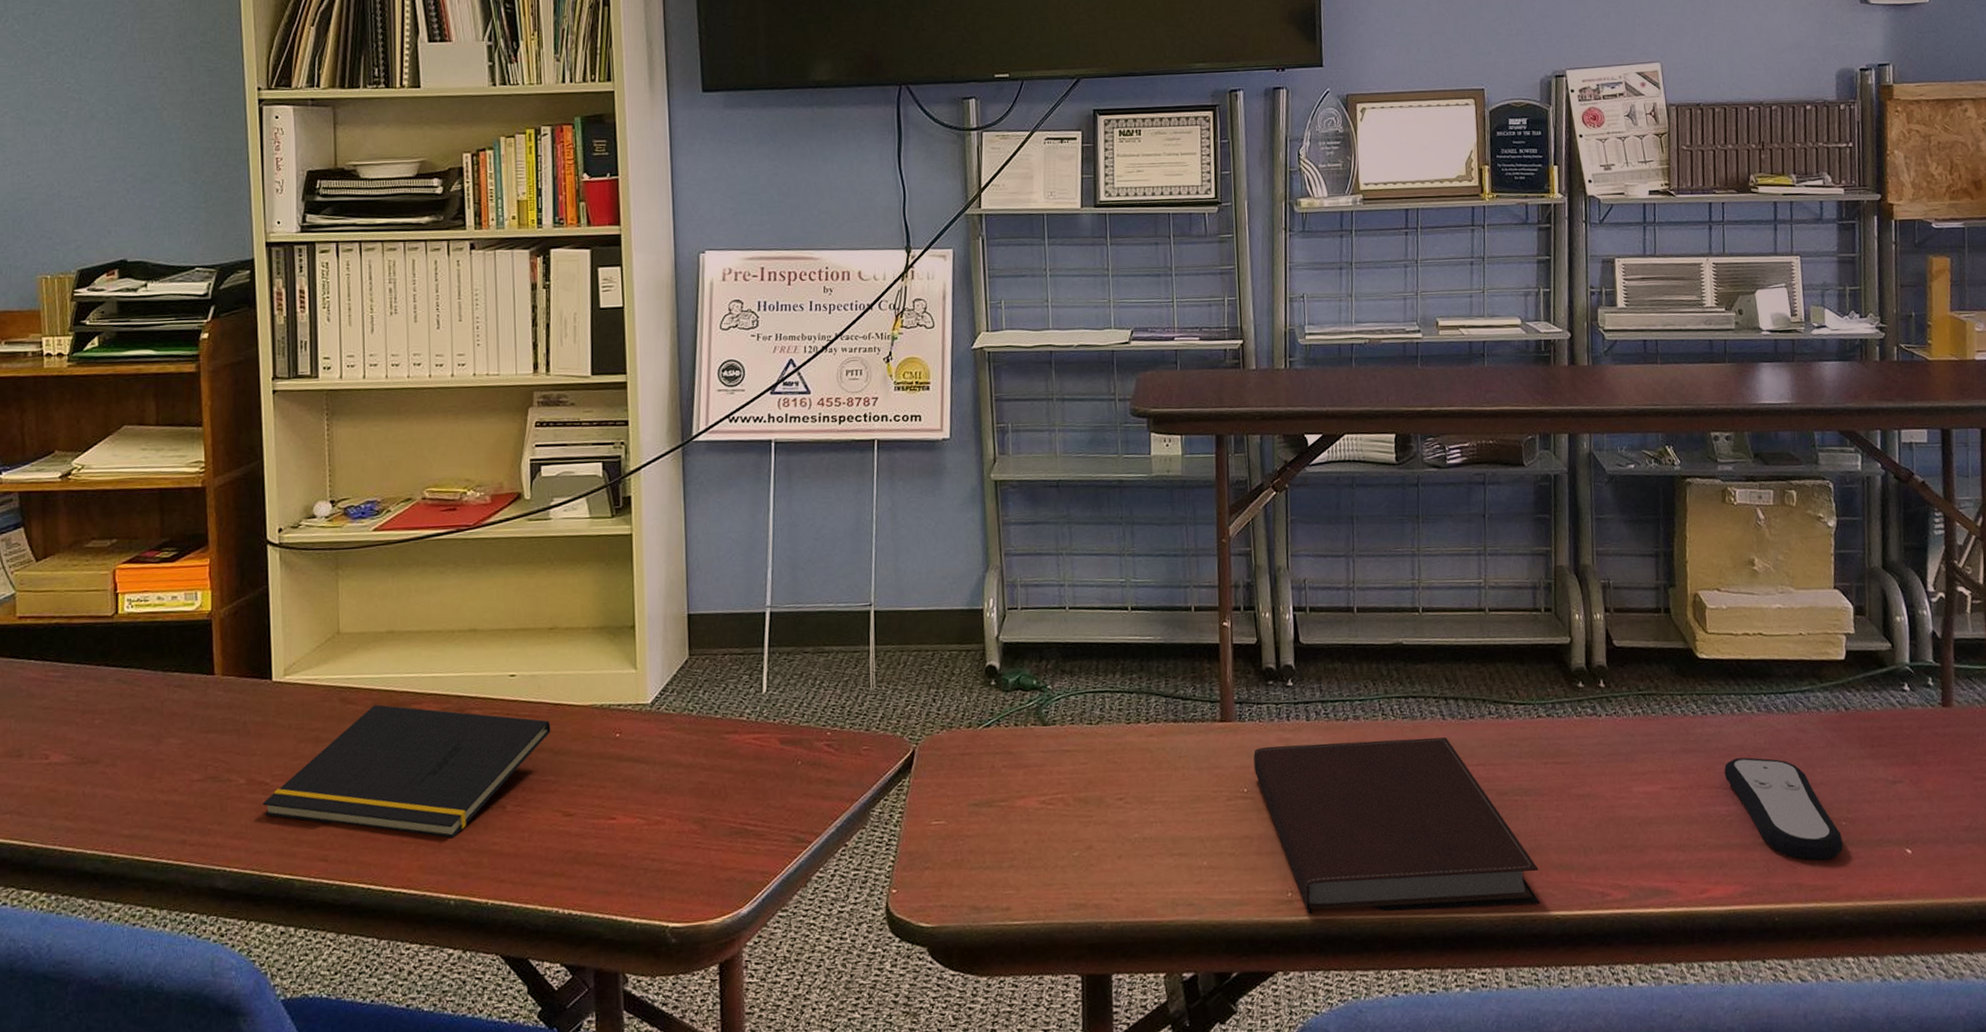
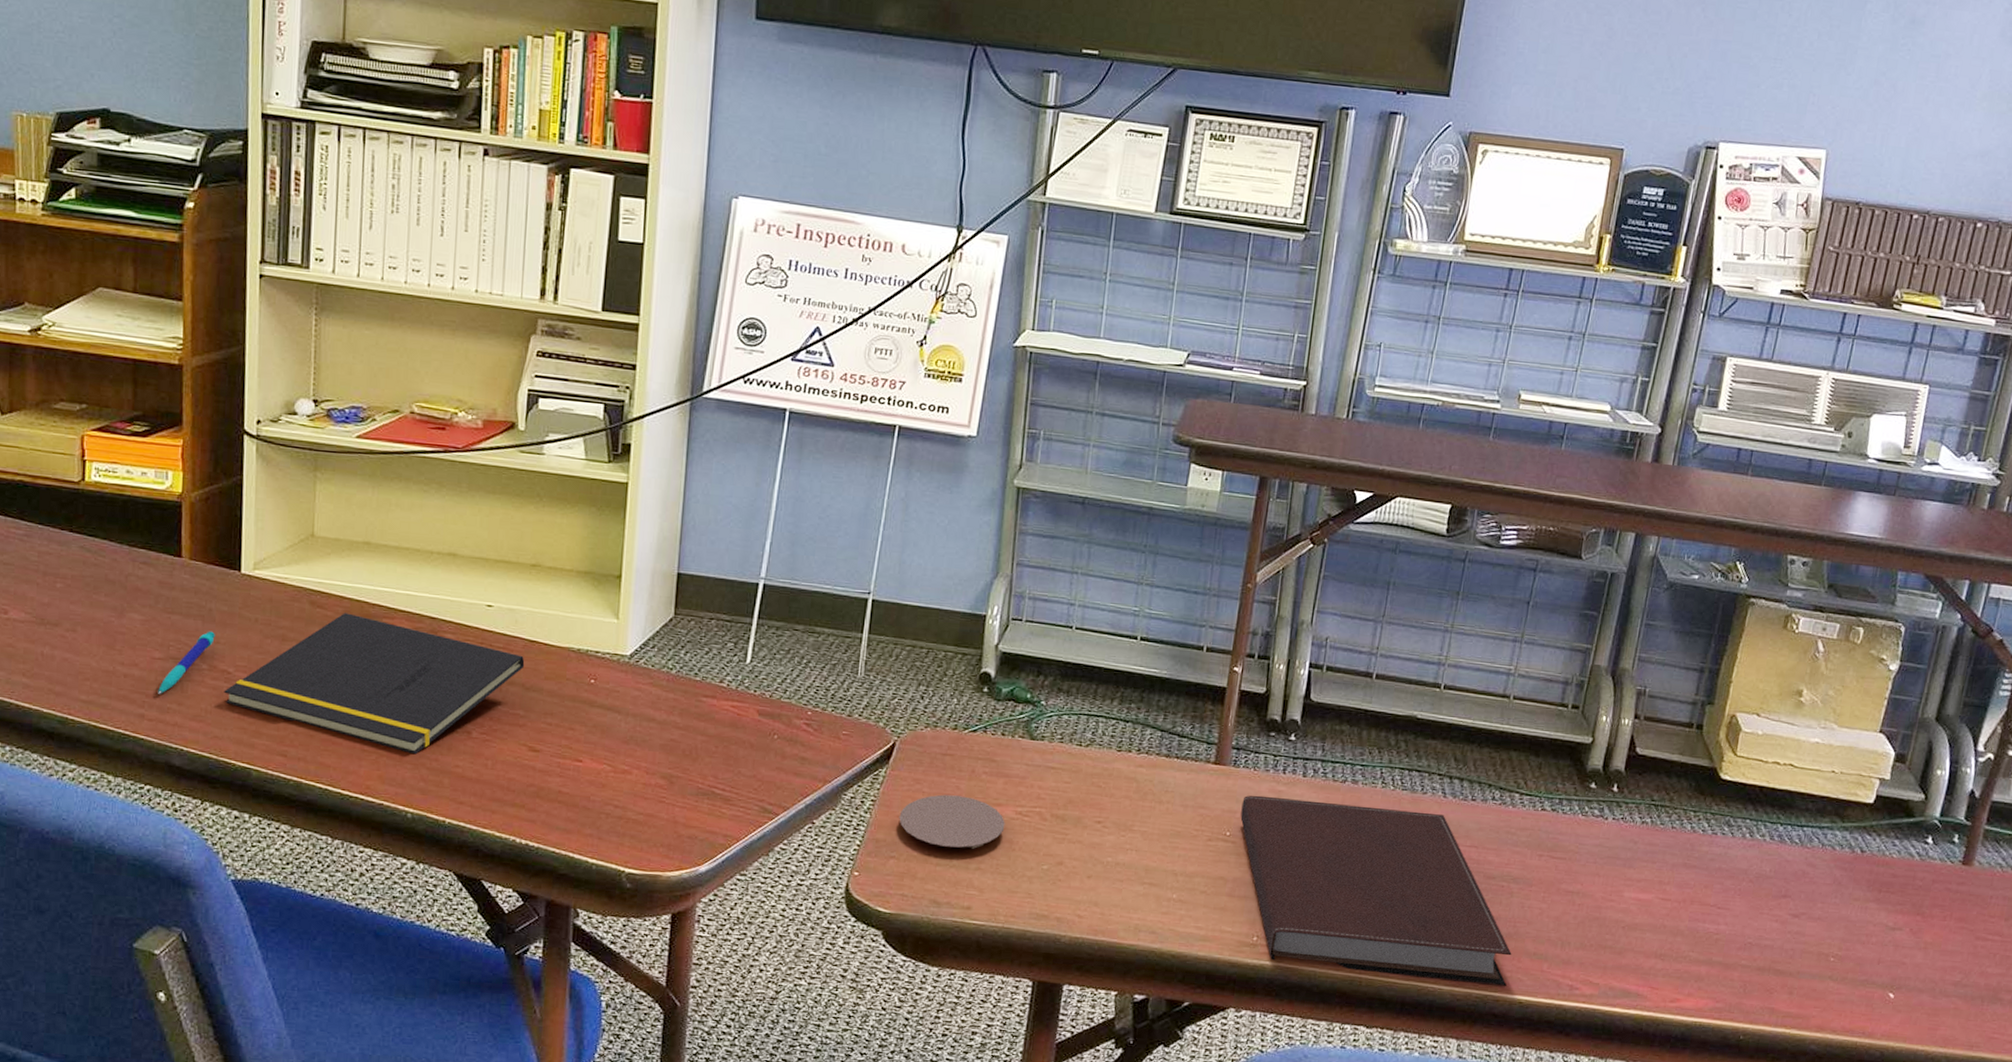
pen: none [198,744,251,817] -> present [158,631,215,694]
coaster: none [928,793,1031,849] -> present [899,794,1005,850]
remote control: present [1724,757,1844,861] -> none [1721,881,1827,991]

